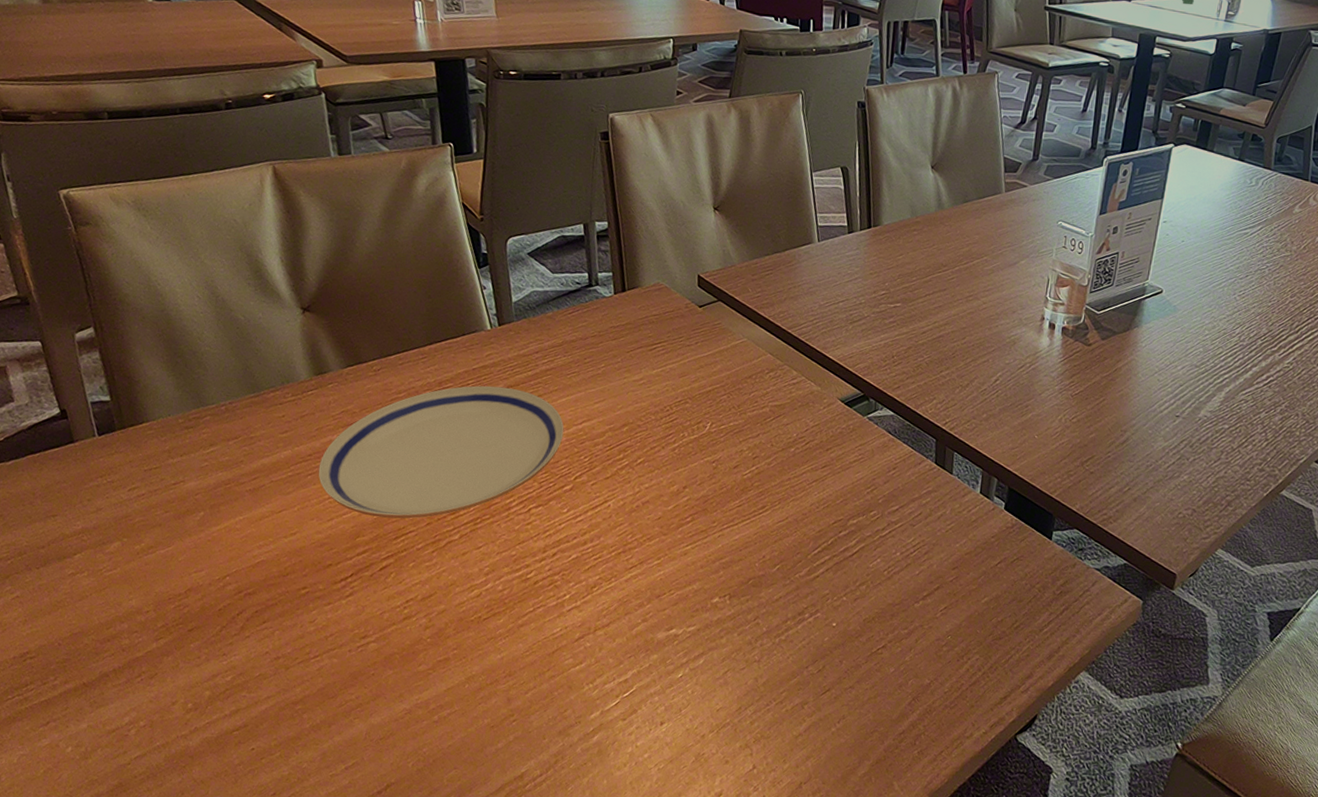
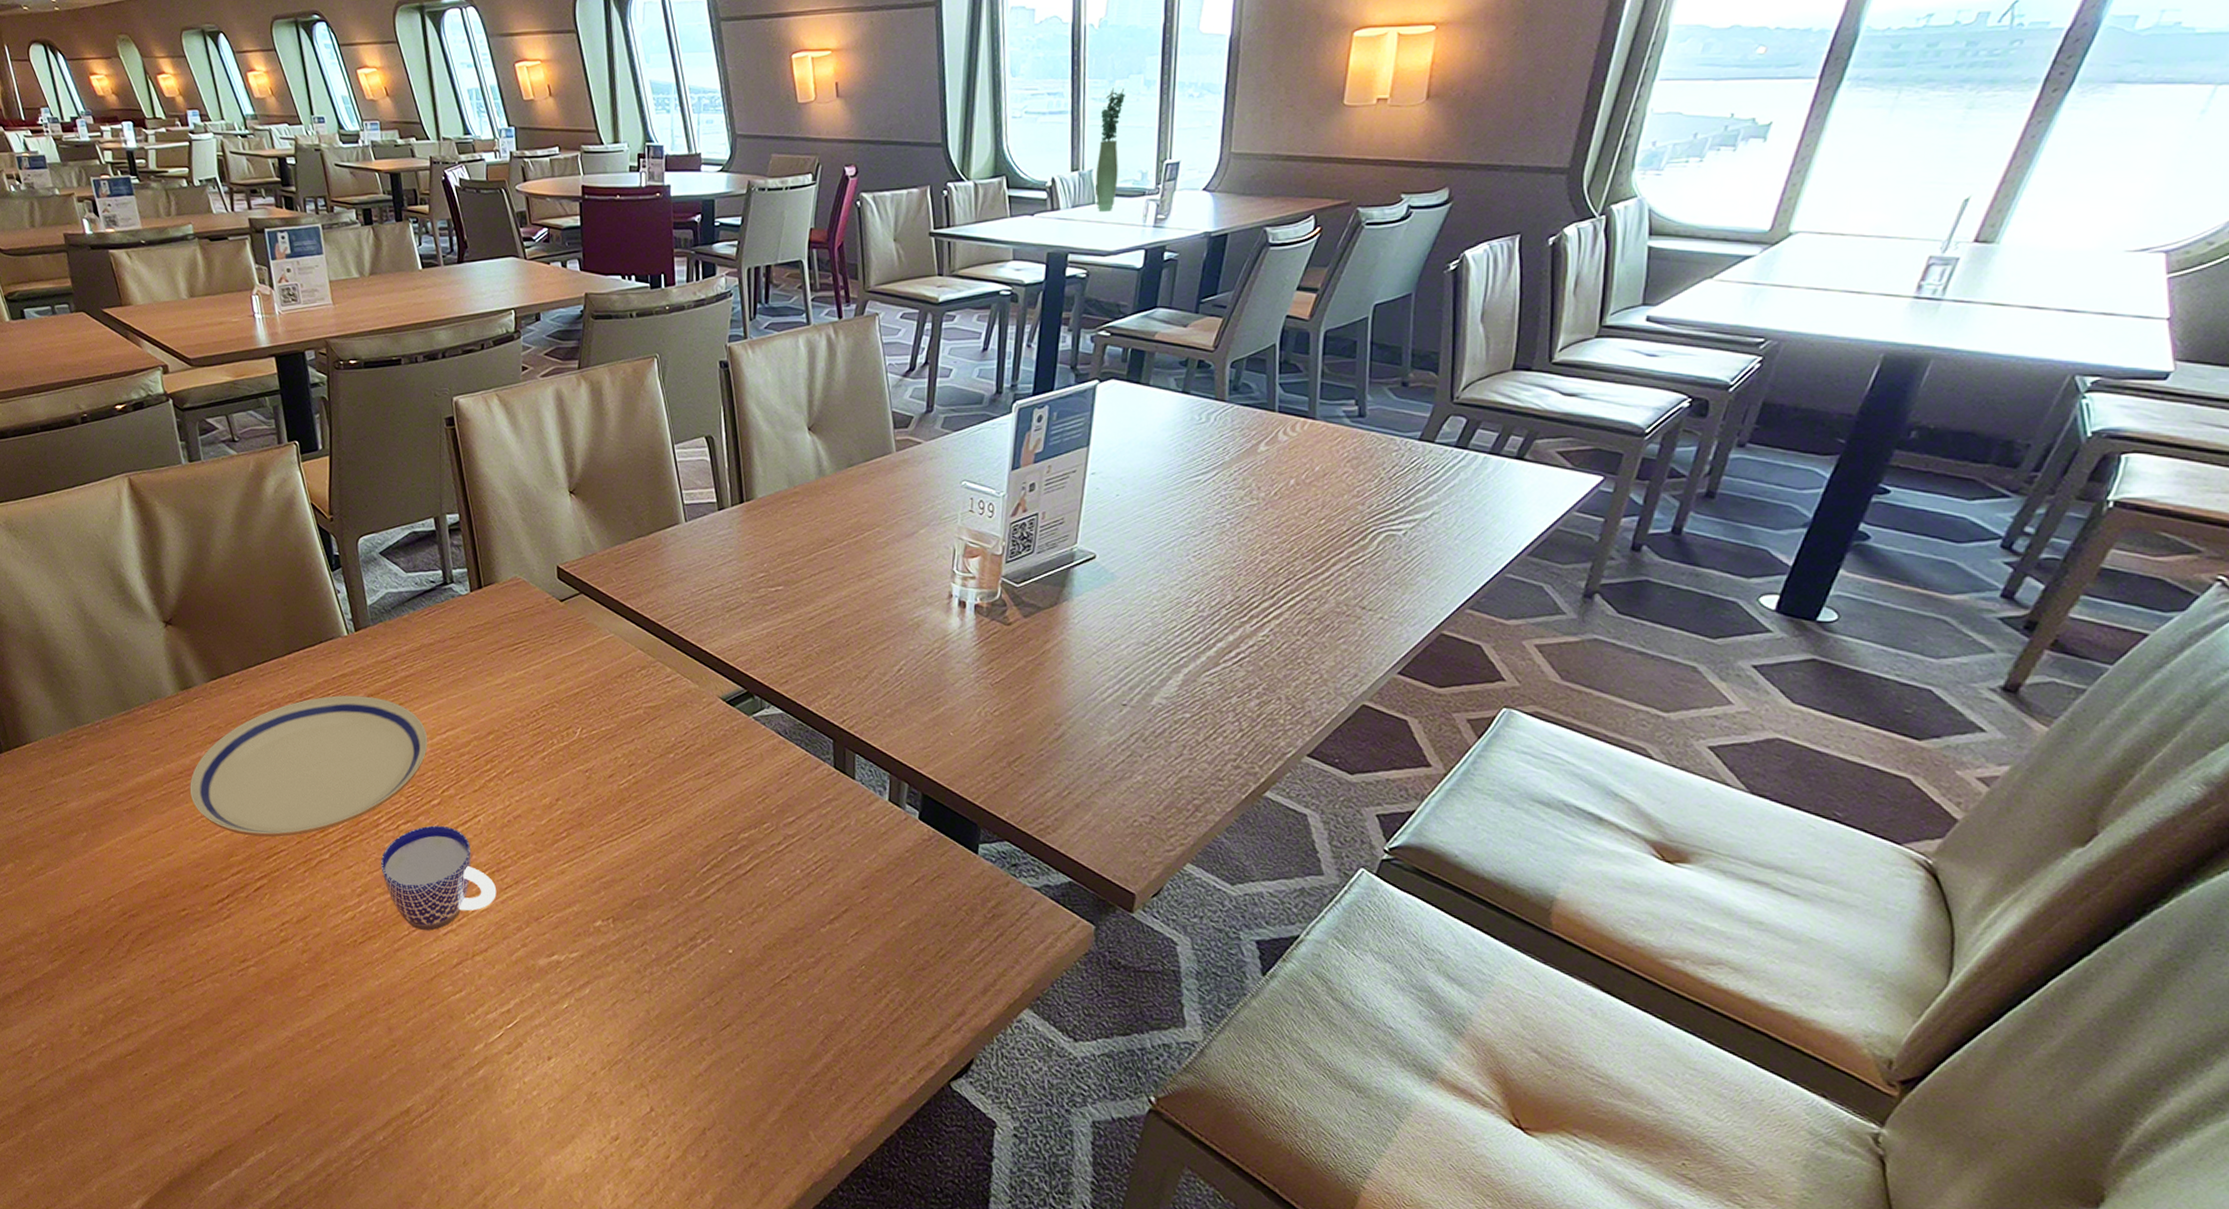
cup: none [510,509,622,607] -> present [381,825,497,931]

